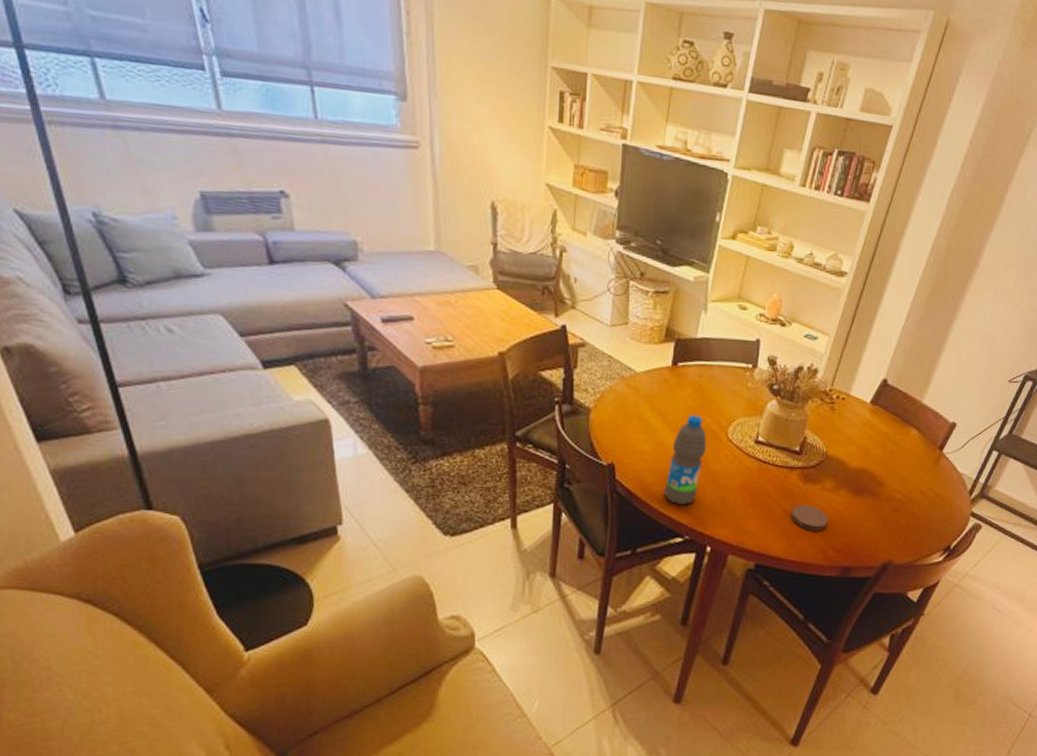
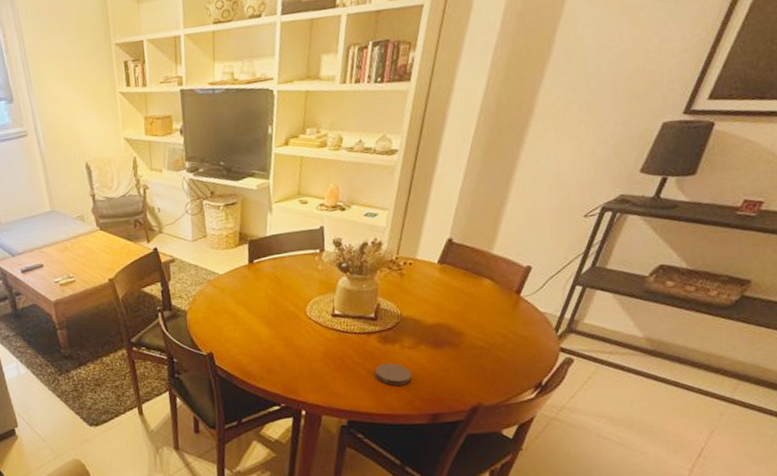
water bottle: present [664,414,707,506] -> none [257,301,290,379]

